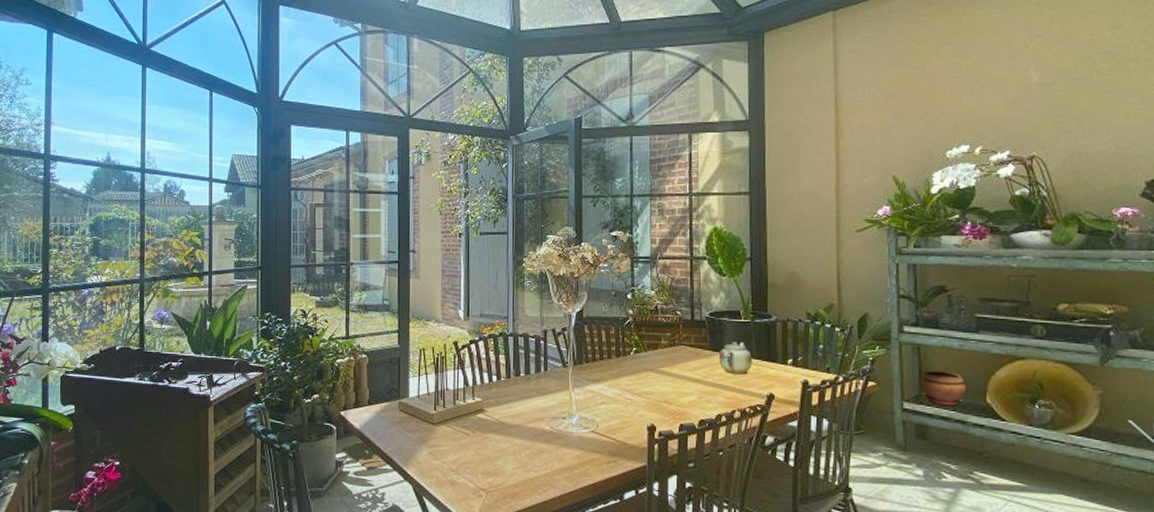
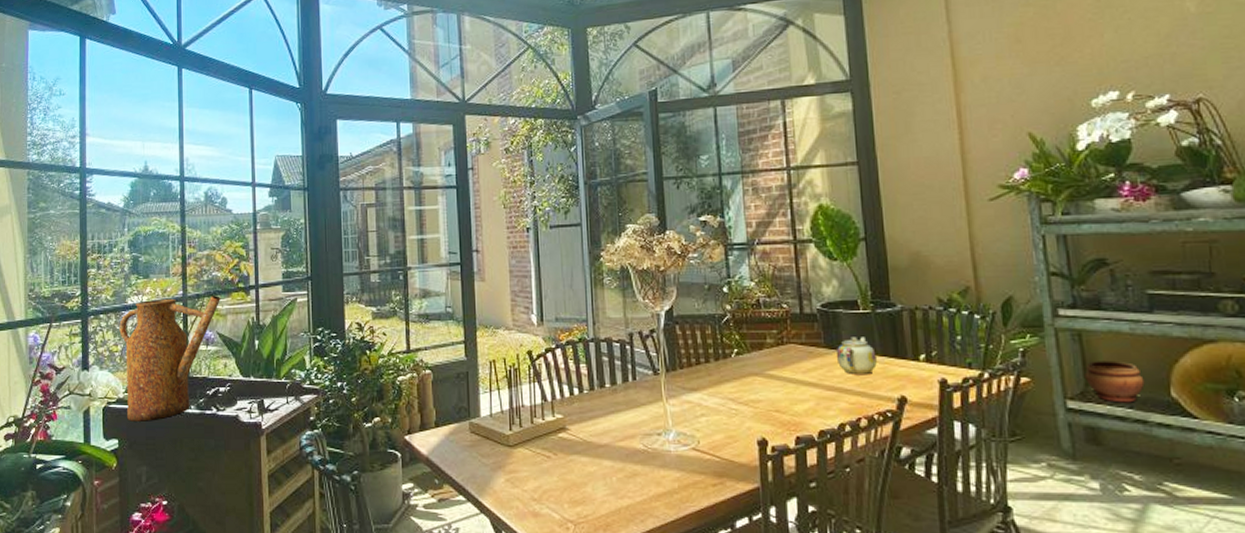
watering can: none [79,279,176,390] -> present [119,296,220,421]

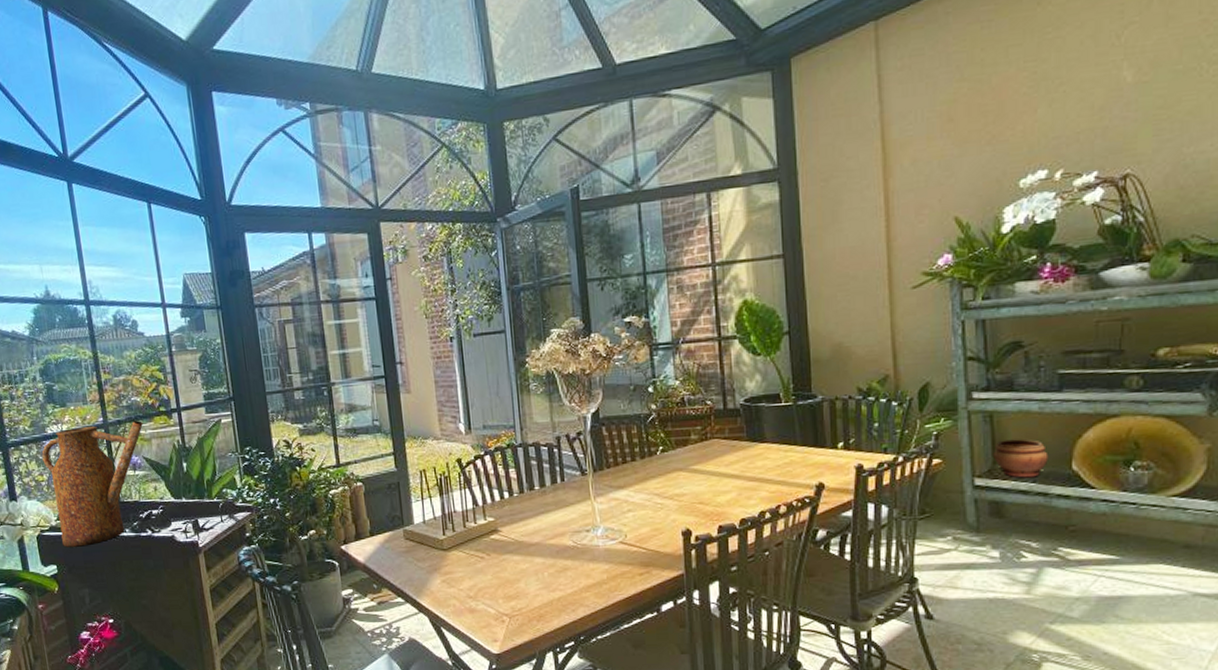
teapot: present [836,337,877,376] -> none [757,428,797,466]

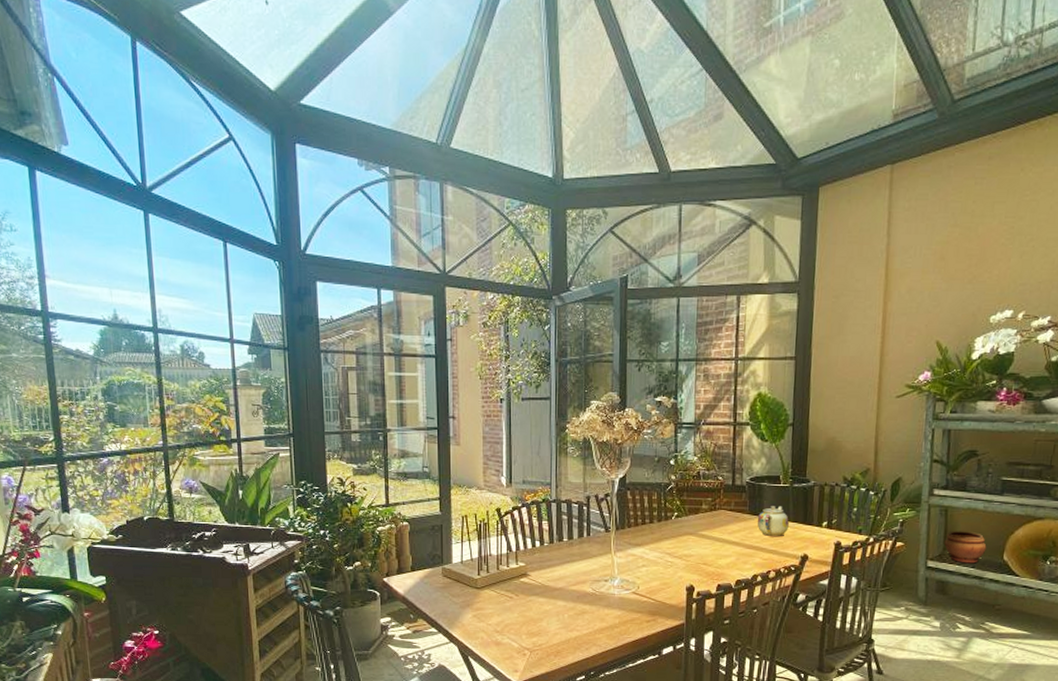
watering can: present [41,421,143,547] -> none [98,447,202,561]
teapot: none [757,428,797,466] -> present [757,506,789,537]

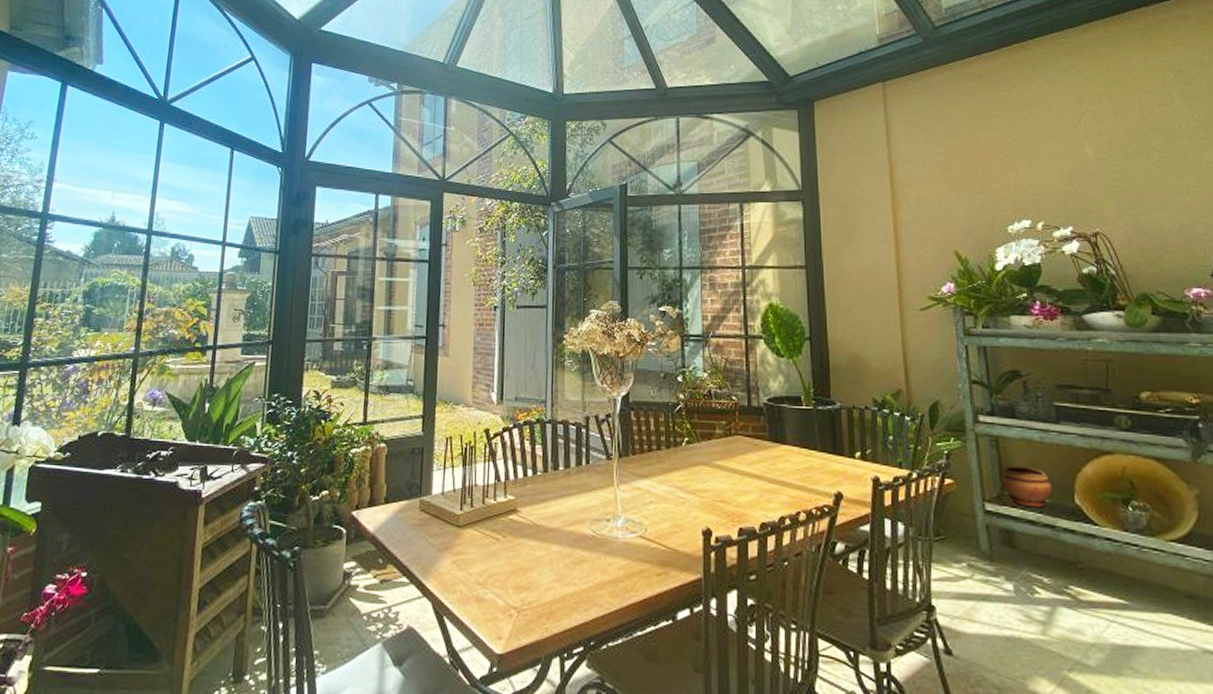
teapot: present [757,506,789,537] -> none [779,432,816,470]

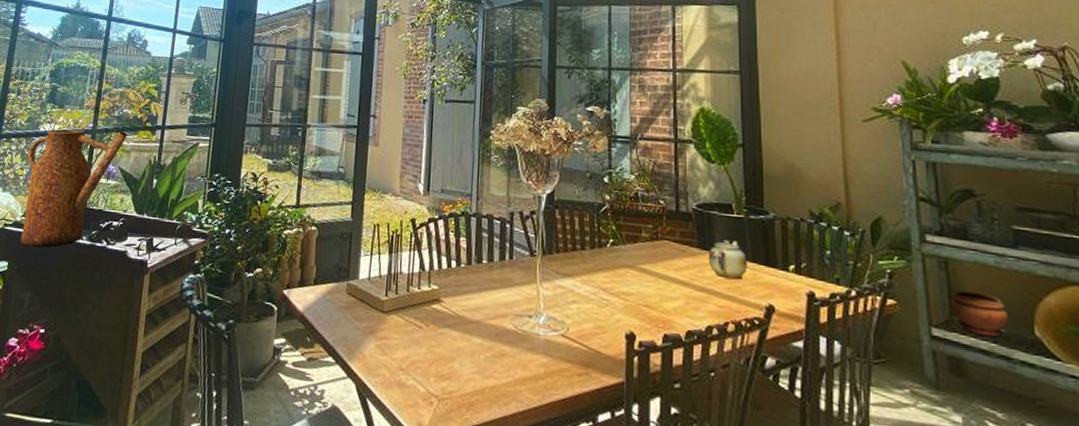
watering can: none [55,354,174,484] -> present [20,129,128,247]
teapot: none [779,432,816,470] -> present [708,240,747,280]

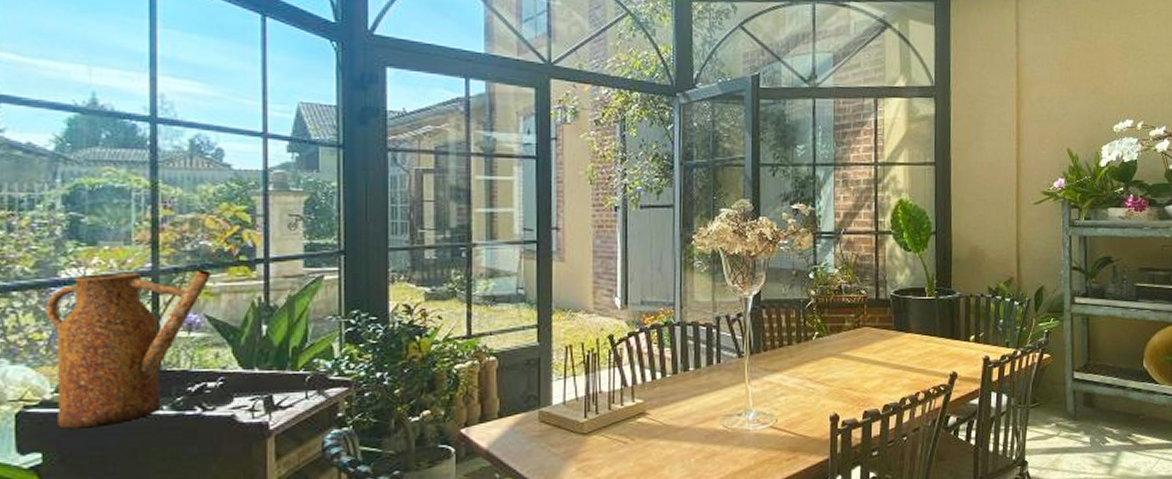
teapot: present [708,240,747,280] -> none [903,320,936,355]
planter pot: present [950,290,1009,338] -> none [1088,339,1127,373]

